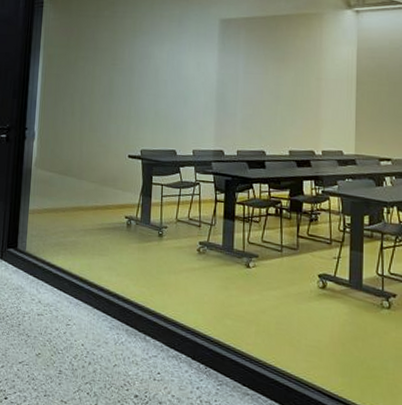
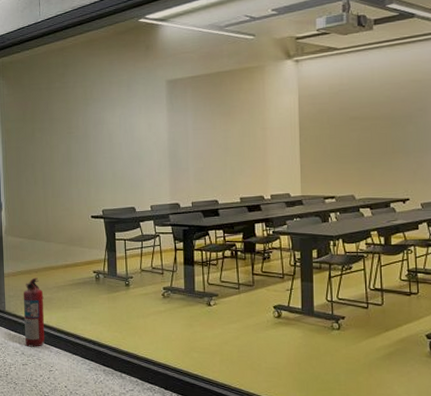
fire extinguisher: none [43,217,69,296] -> present [23,277,45,347]

